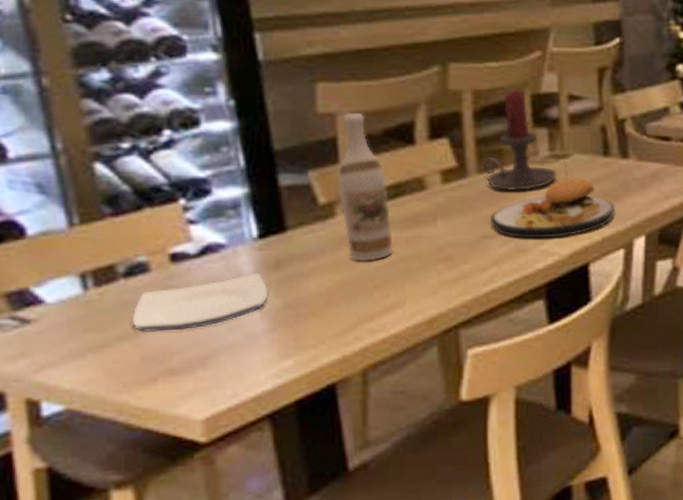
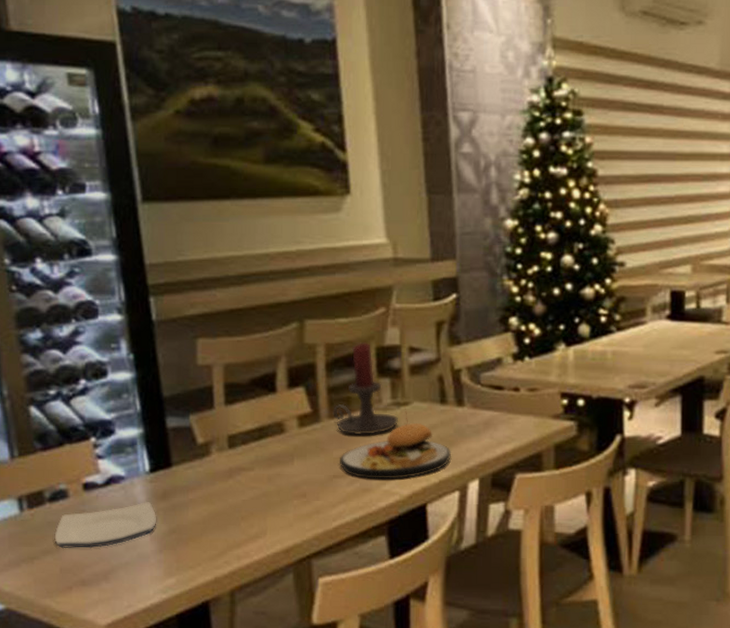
wine bottle: present [337,112,393,261] -> none [212,364,257,495]

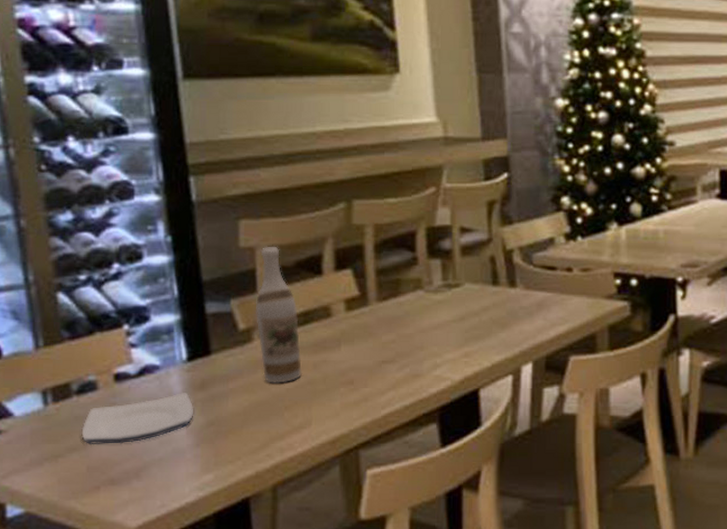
wine bottle: none [212,364,257,495] -> present [255,246,302,383]
candle holder: present [333,342,399,436] -> none [381,223,450,319]
plate: present [340,405,451,479] -> none [389,287,504,364]

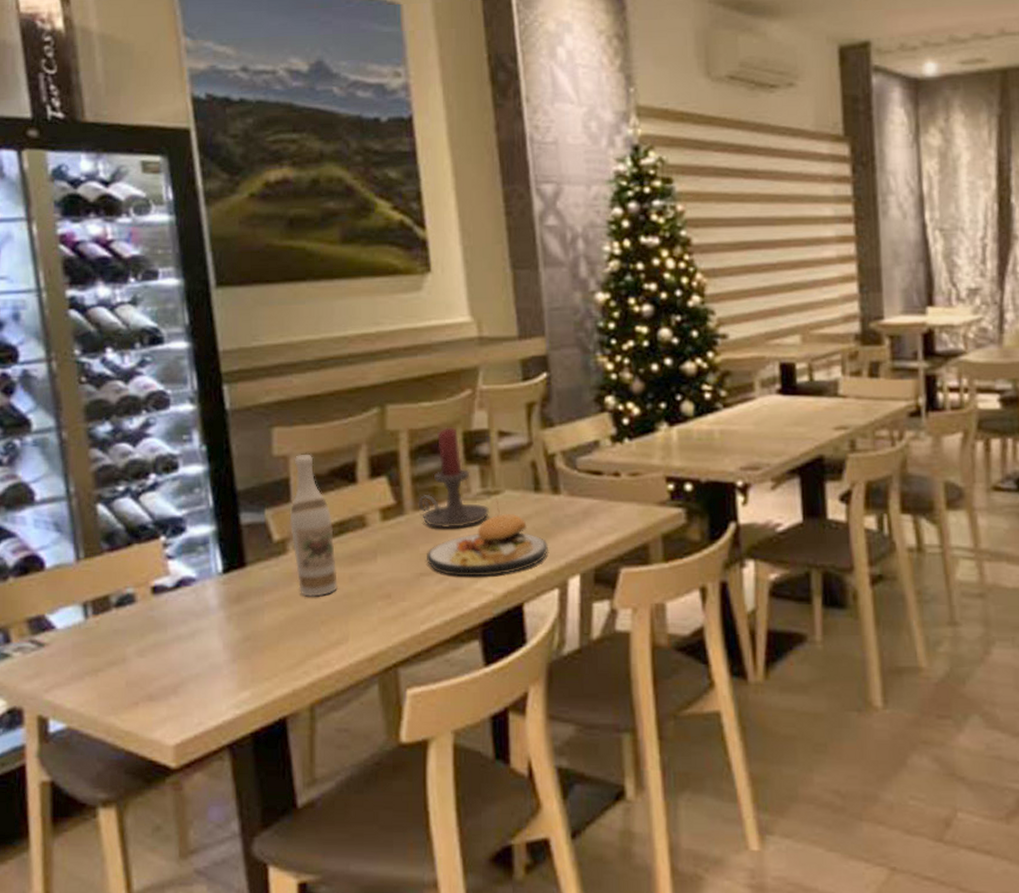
plate: present [81,393,194,444] -> none [120,606,230,659]
candle holder: none [381,223,450,319] -> present [418,427,490,529]
plate: none [389,287,504,364] -> present [427,495,548,577]

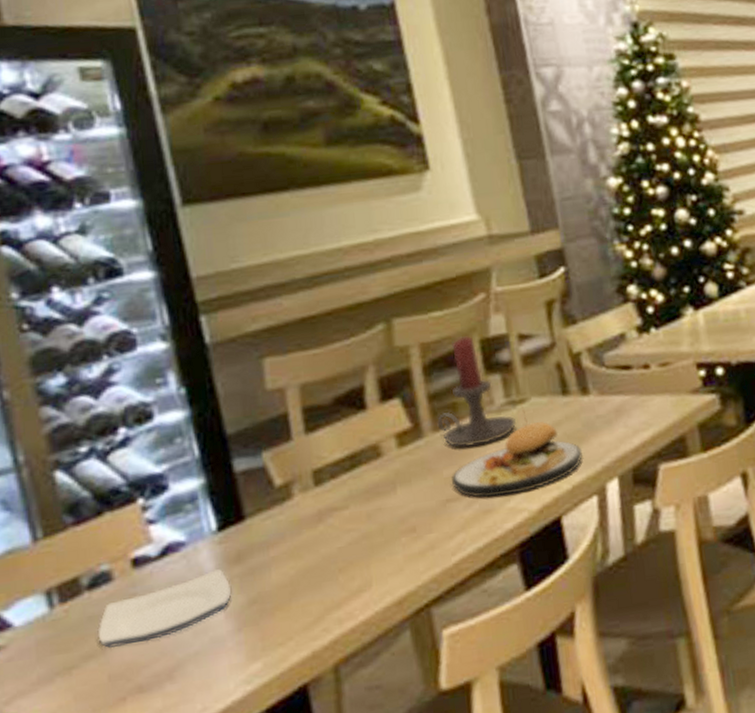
plate: none [120,606,230,659] -> present [97,569,231,648]
wine bottle: present [289,454,338,597] -> none [291,383,354,545]

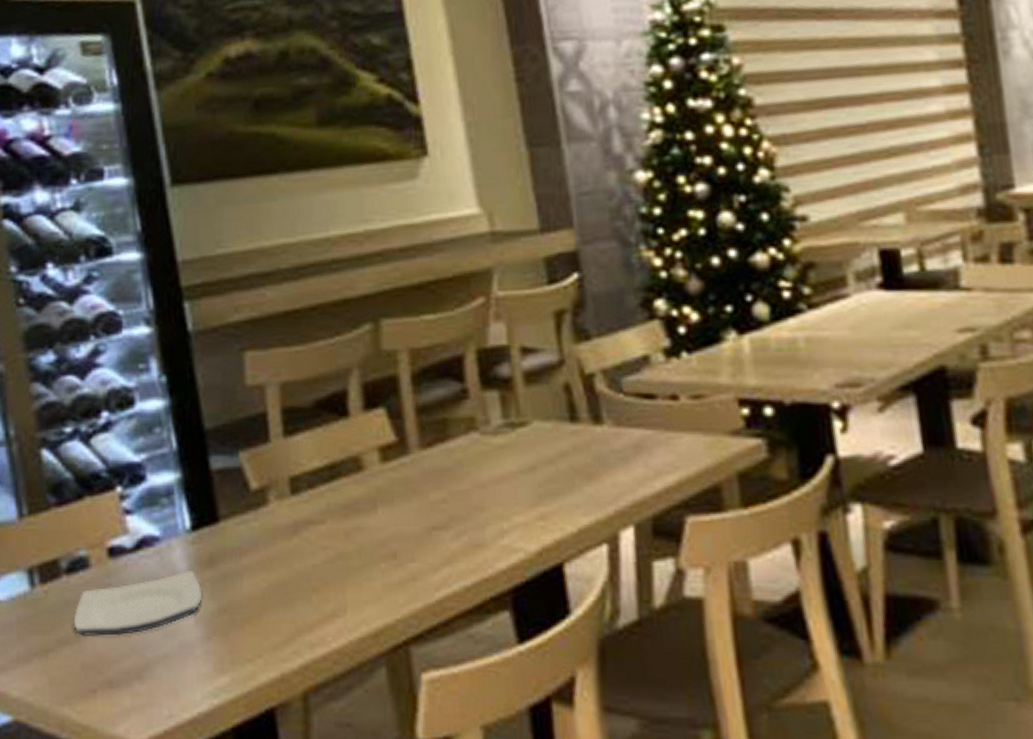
candle holder: present [437,335,517,448] -> none [424,344,516,471]
plate: present [452,403,583,498] -> none [439,427,592,530]

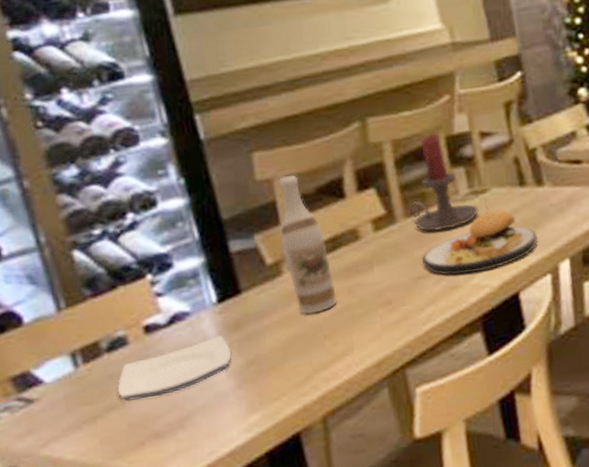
wine bottle: none [268,382,331,558] -> present [278,174,337,315]
candle holder: none [424,344,516,471] -> present [408,133,479,232]
plate: none [439,427,592,530] -> present [422,193,538,276]

